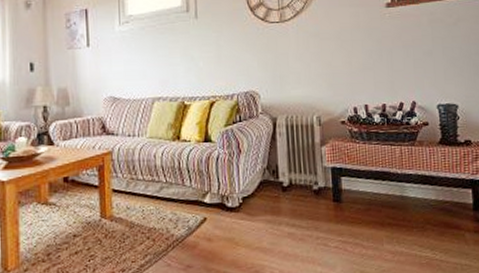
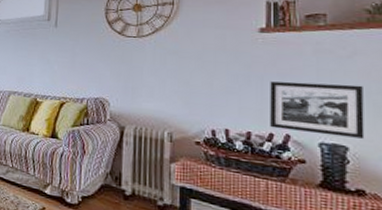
picture frame: none [398,48,469,98] -> present [270,81,365,139]

